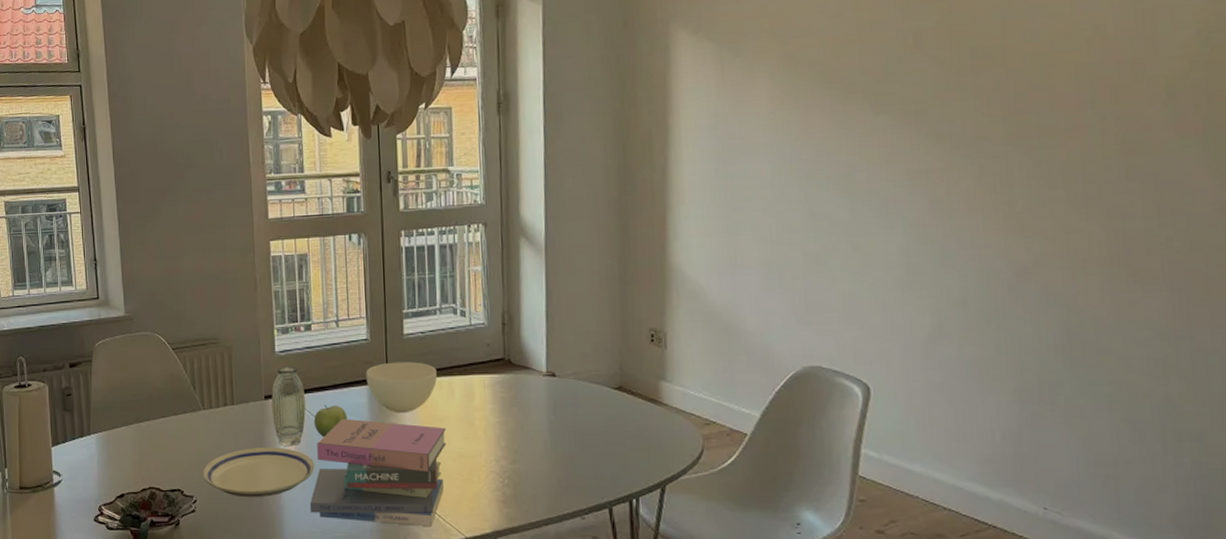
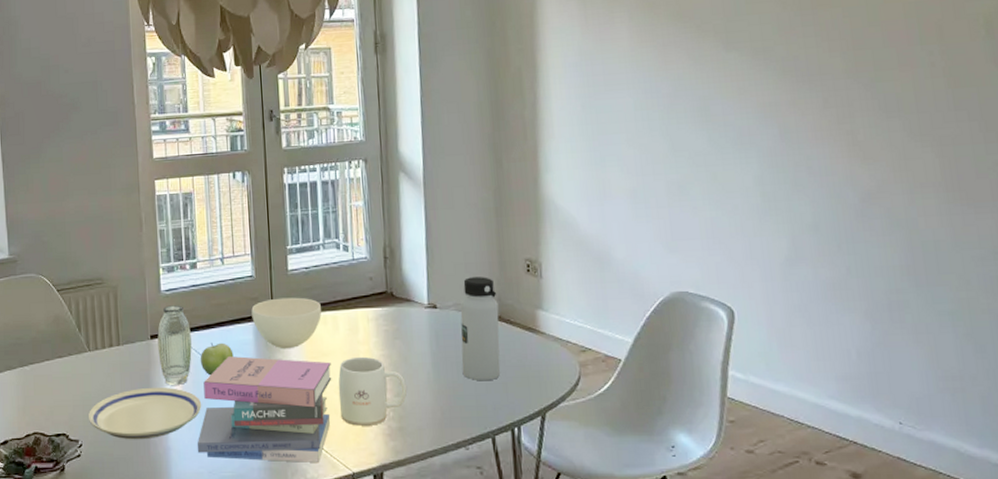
mug: none [452,423,523,492] -> present [338,356,408,426]
water bottle: none [580,346,620,452] -> present [460,277,501,381]

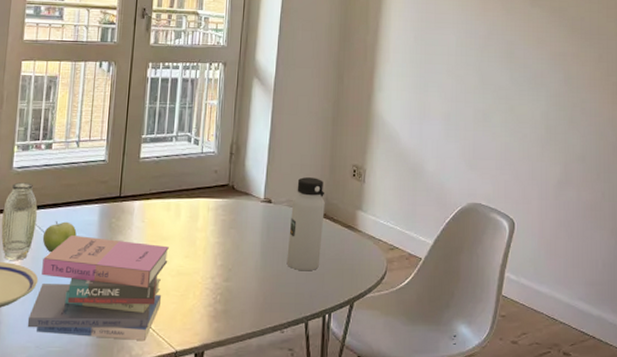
bowl: present [251,297,321,350] -> none [99,183,167,232]
mug: present [338,356,408,426] -> none [171,242,236,307]

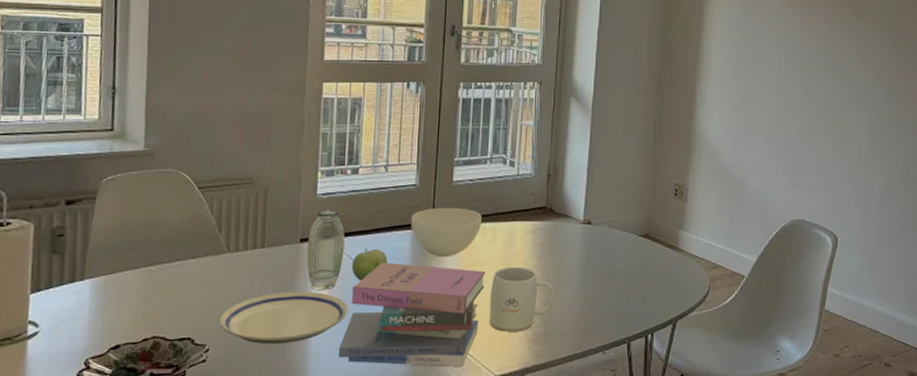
bowl: none [99,183,167,232] -> present [411,207,482,258]
mug: none [171,242,236,307] -> present [489,266,556,332]
water bottle: present [286,177,325,271] -> none [608,198,647,292]

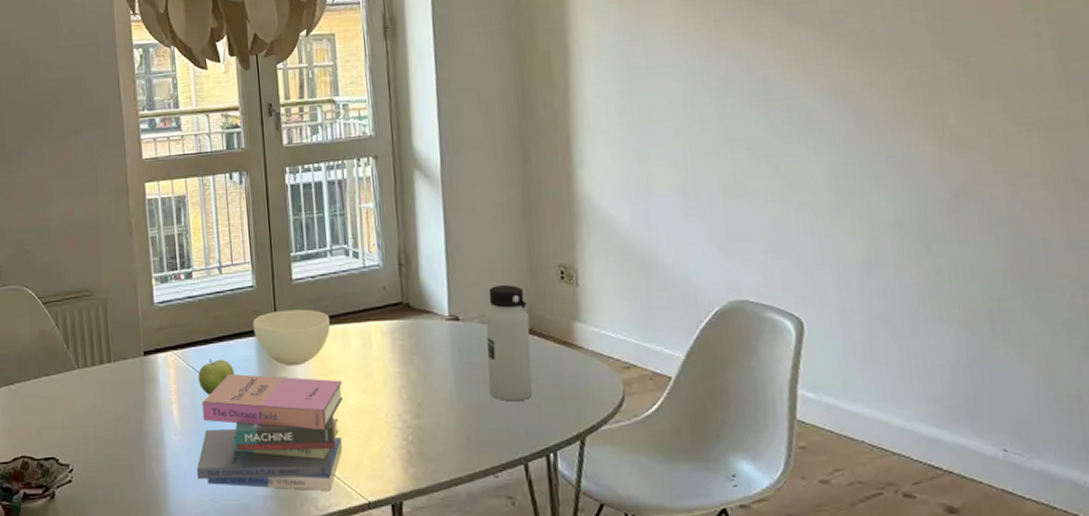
plate: present [220,291,349,345] -> none [79,407,201,465]
vase: present [306,209,345,289] -> none [151,318,189,405]
mug: present [489,266,556,332] -> none [350,374,428,451]
water bottle: none [608,198,647,292] -> present [485,285,533,402]

